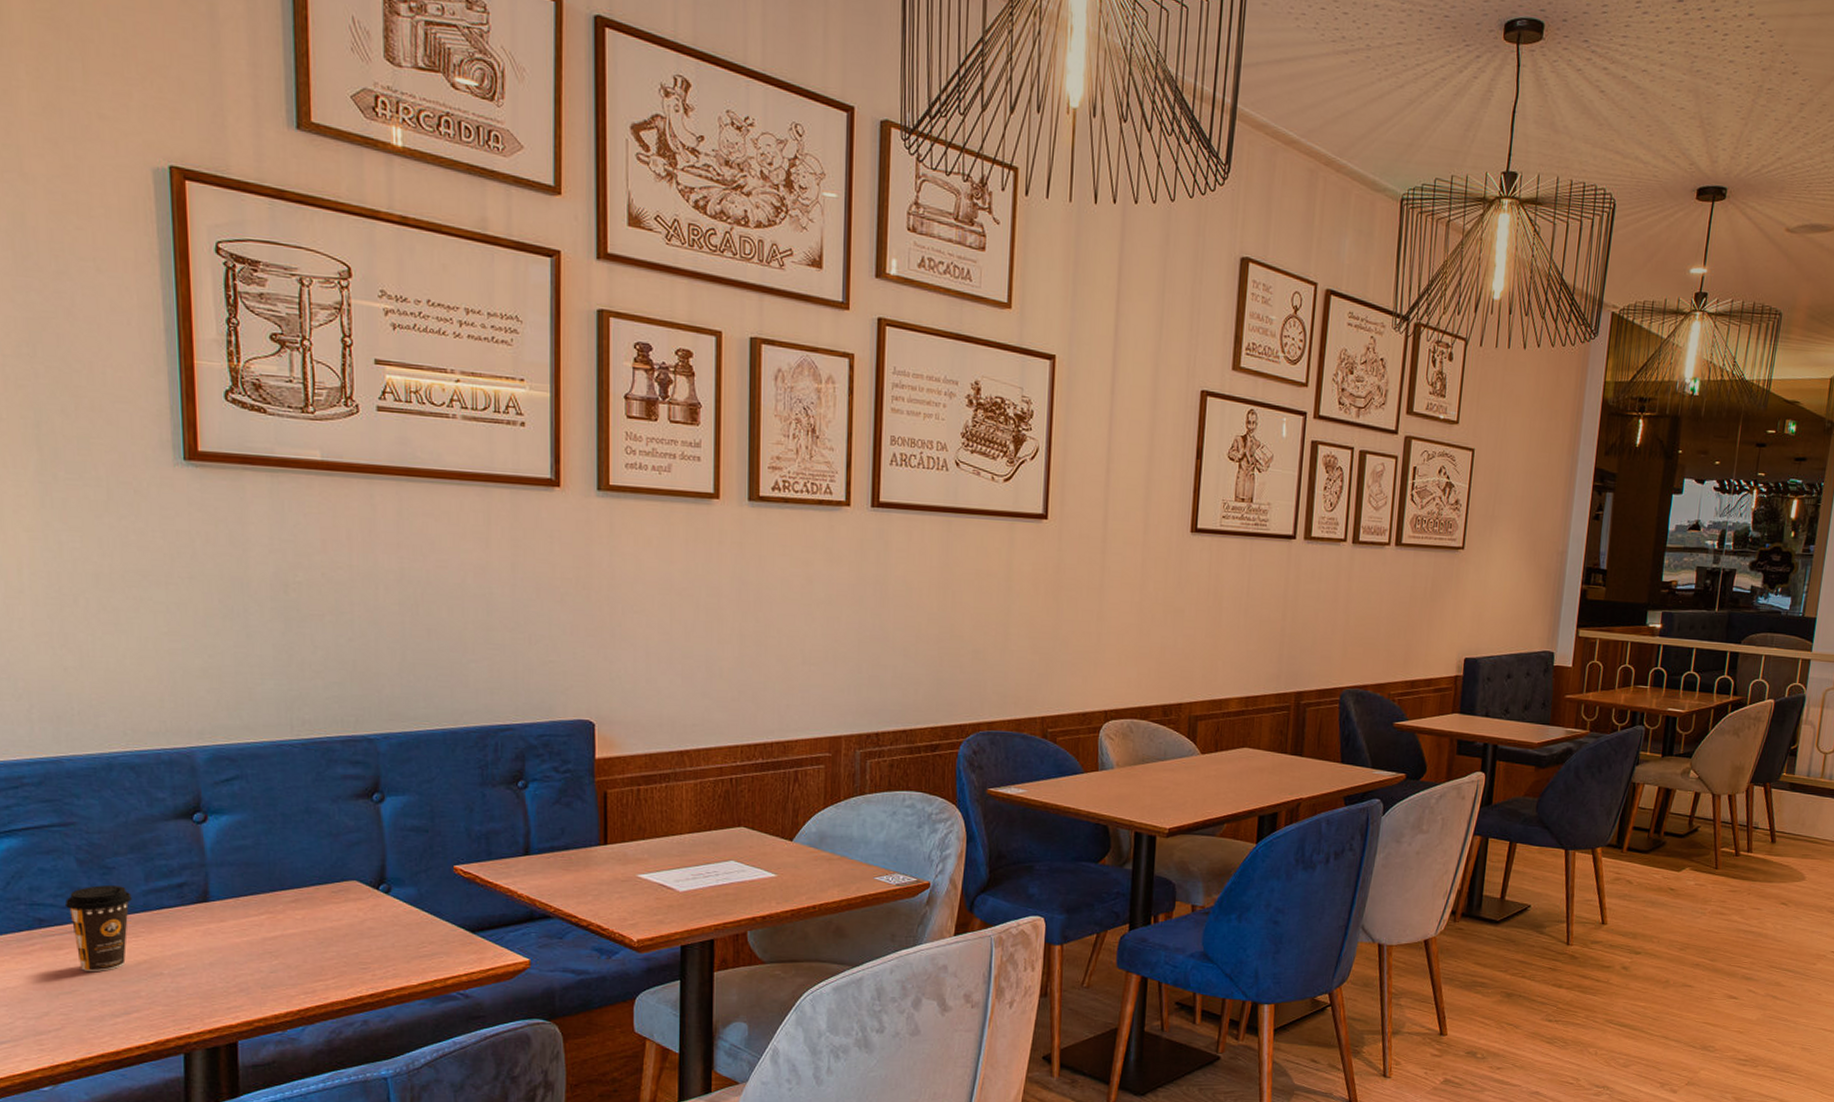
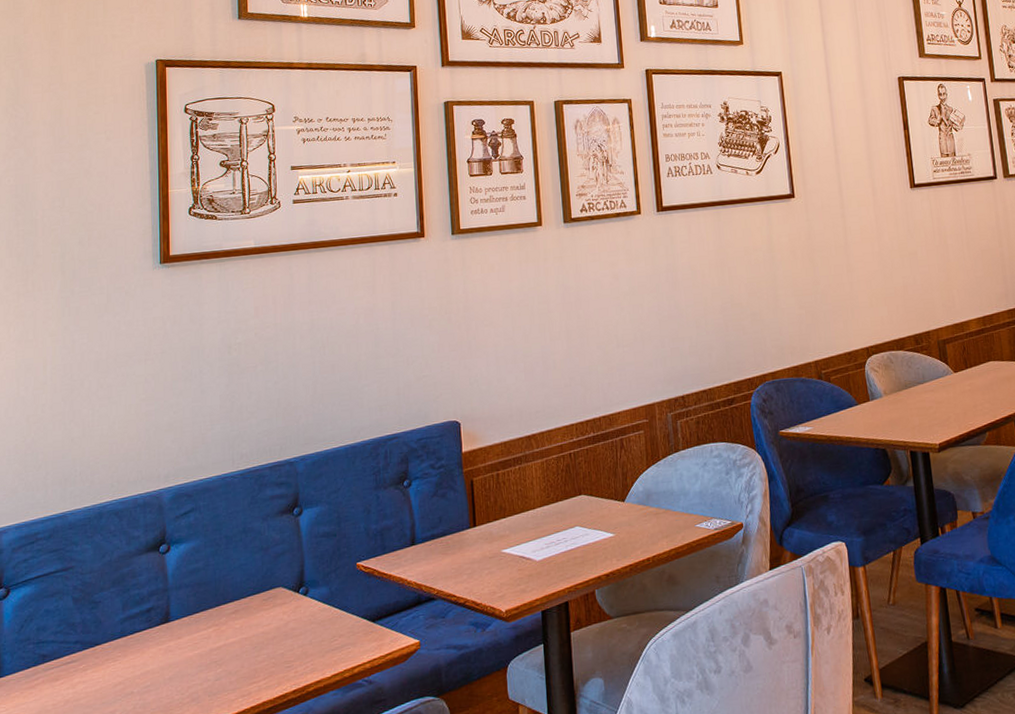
coffee cup: present [64,885,132,971] -> none [62,617,112,698]

